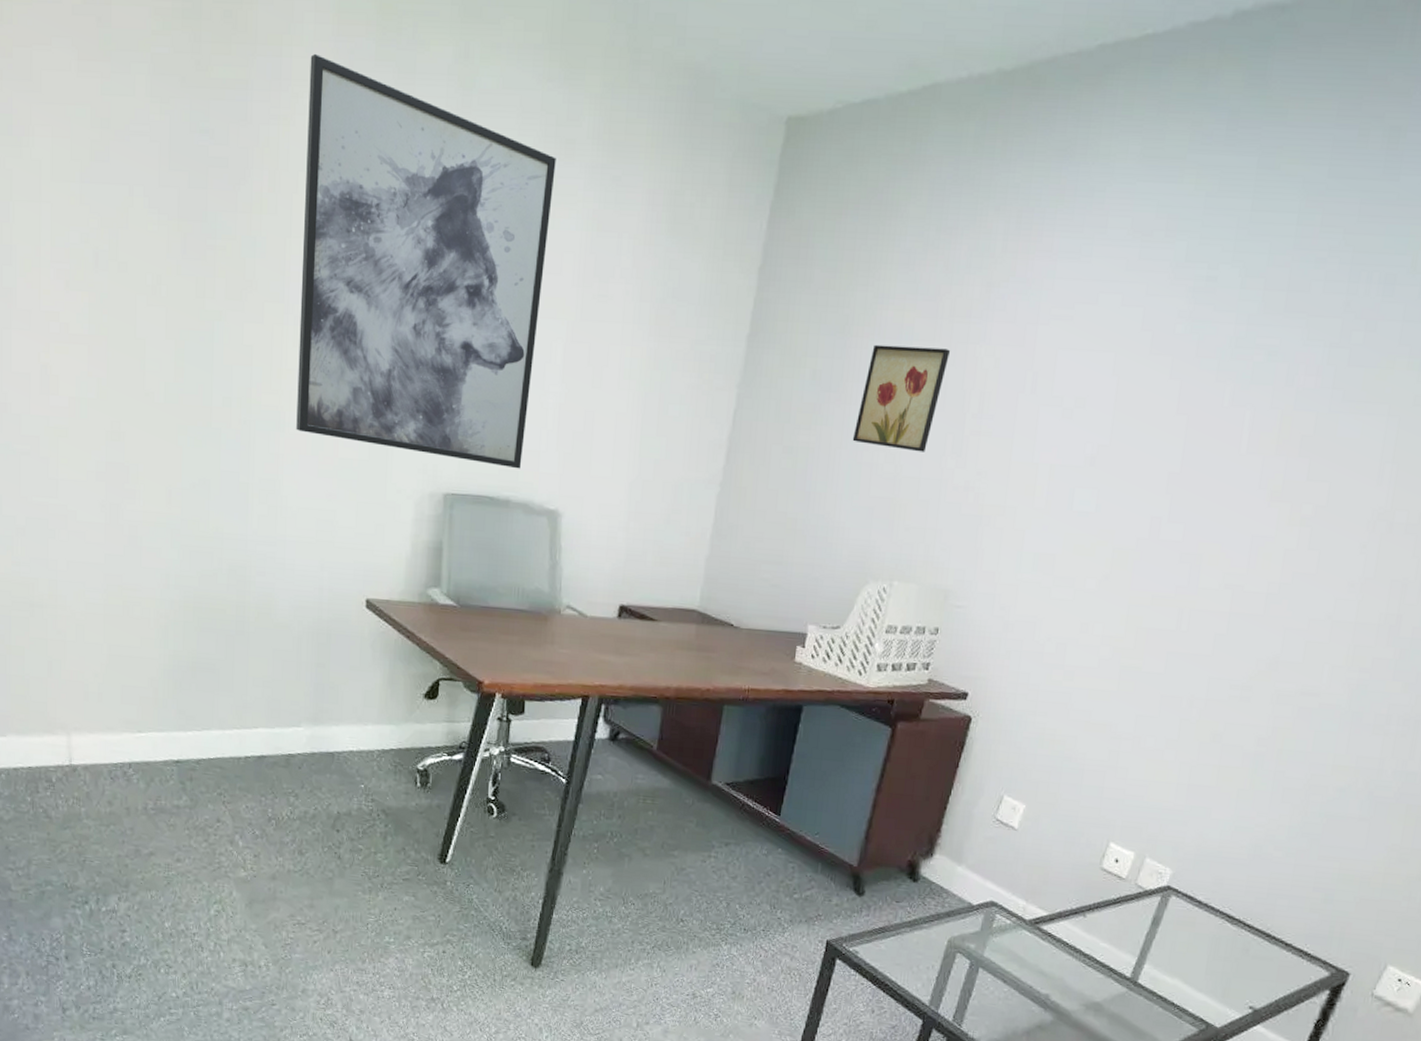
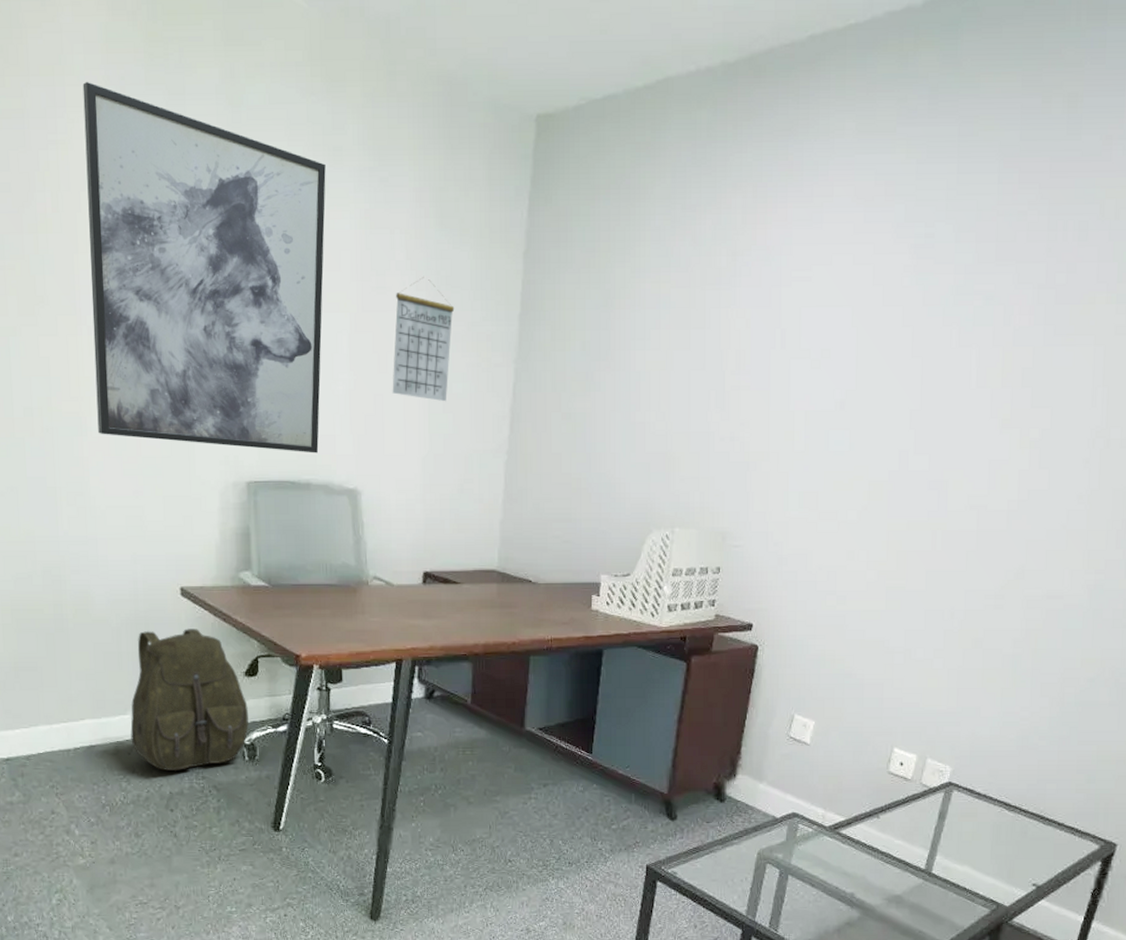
backpack: none [303,642,425,790] -> present [130,629,249,770]
calendar: none [604,287,679,425] -> present [392,277,455,402]
wall art: present [852,344,951,452] -> none [624,314,706,409]

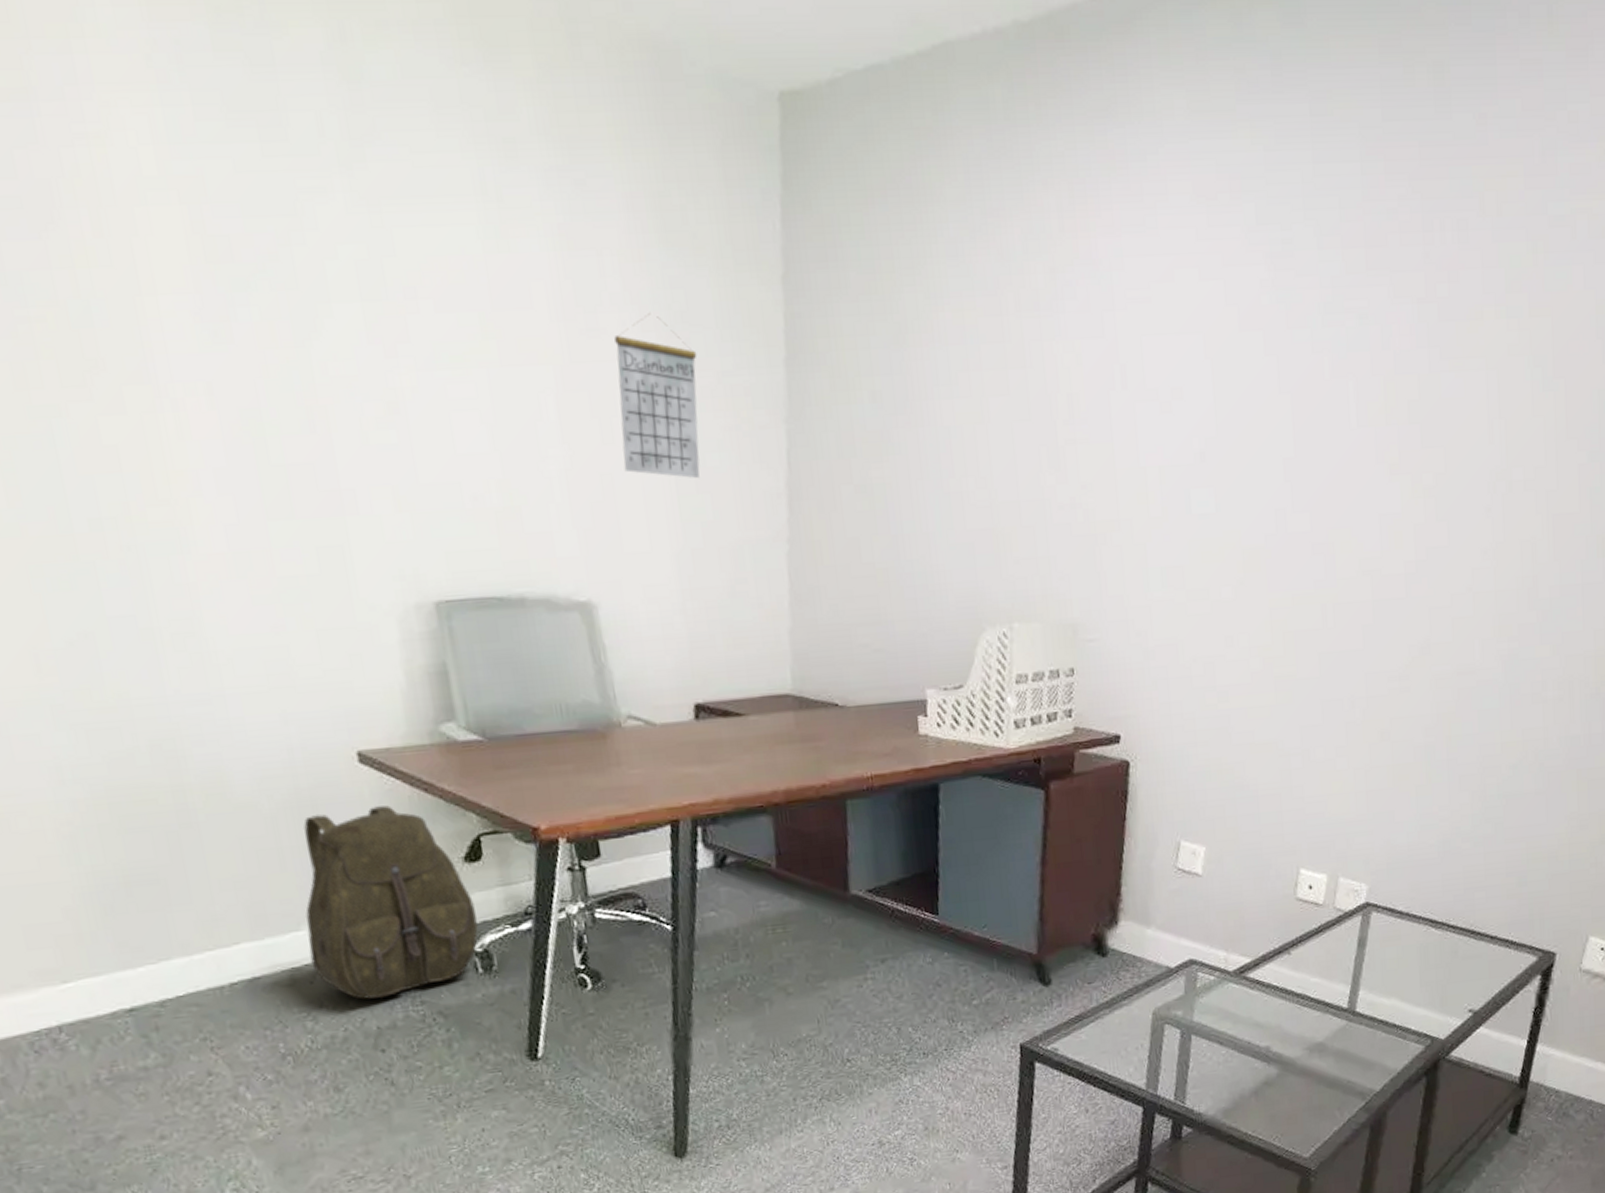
wall art: present [82,81,326,453] -> none [115,46,531,558]

